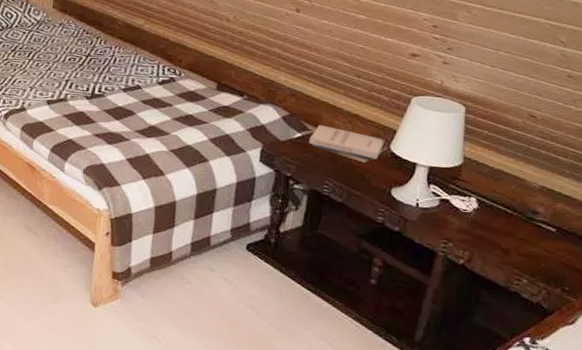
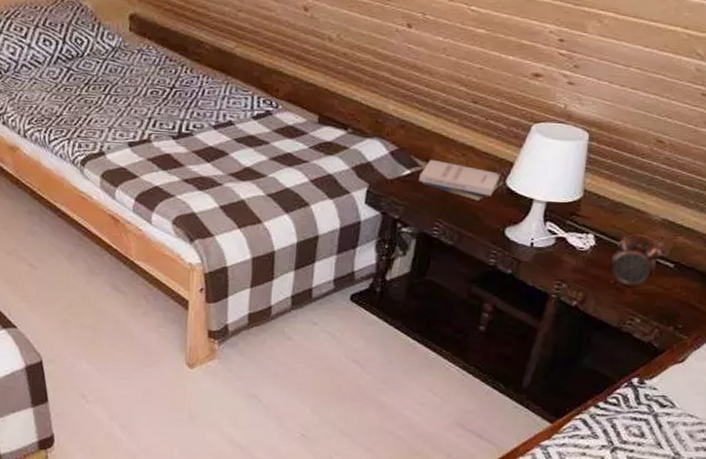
alarm clock: none [493,198,543,252] -> present [609,233,662,290]

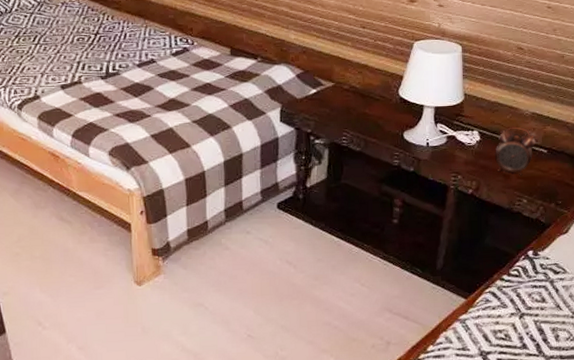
books: present [419,159,503,201] -> none [324,78,396,111]

